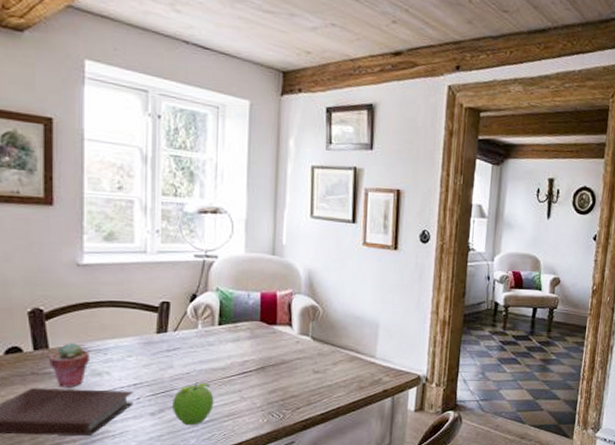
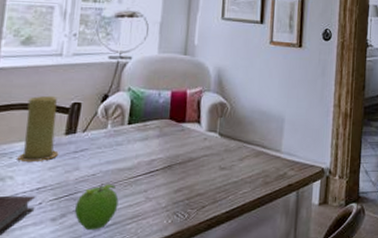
candle: none [112,294,152,358] -> present [17,96,59,161]

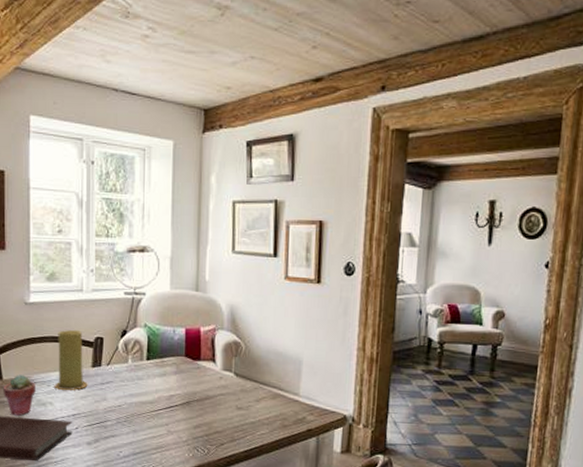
fruit: present [74,184,119,231] -> none [105,415,143,457]

